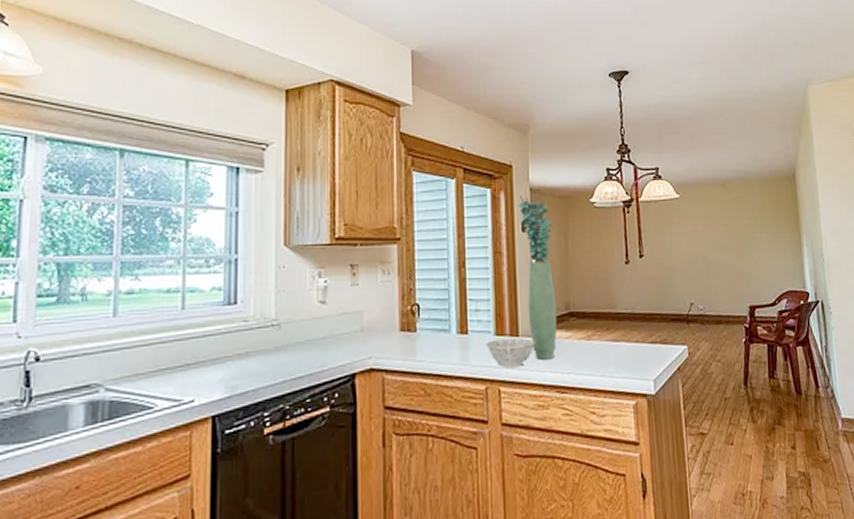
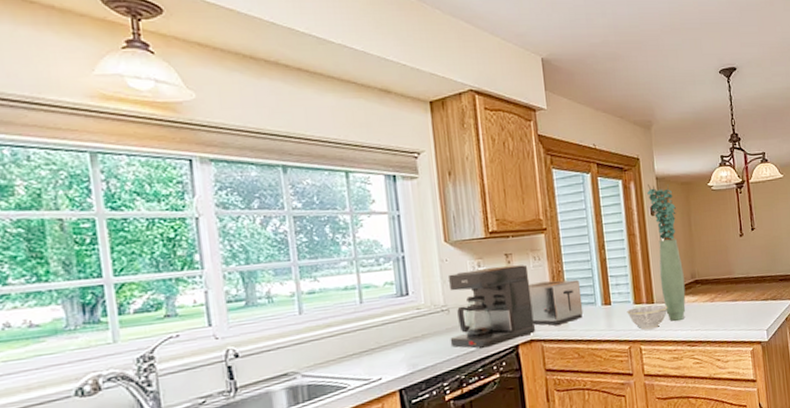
coffee maker: none [277,278,378,375] -> present [447,265,536,349]
toaster: none [374,299,435,354] -> present [528,279,584,326]

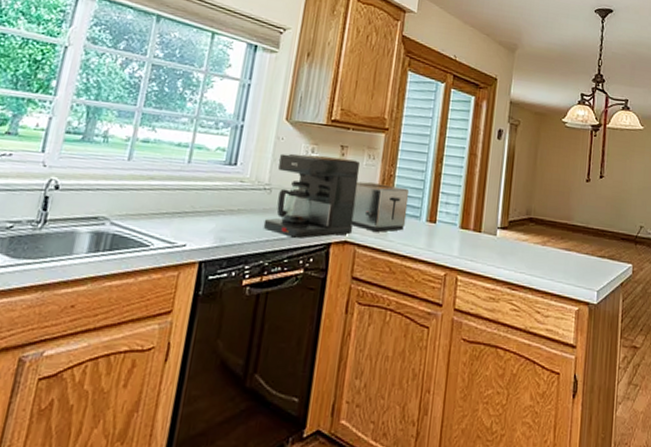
bowl: present [627,304,668,331] -> none [450,232,495,261]
vase: present [647,184,686,321] -> none [491,107,525,258]

